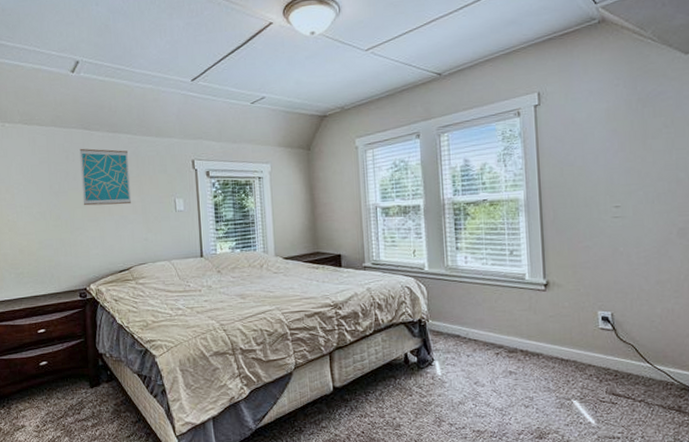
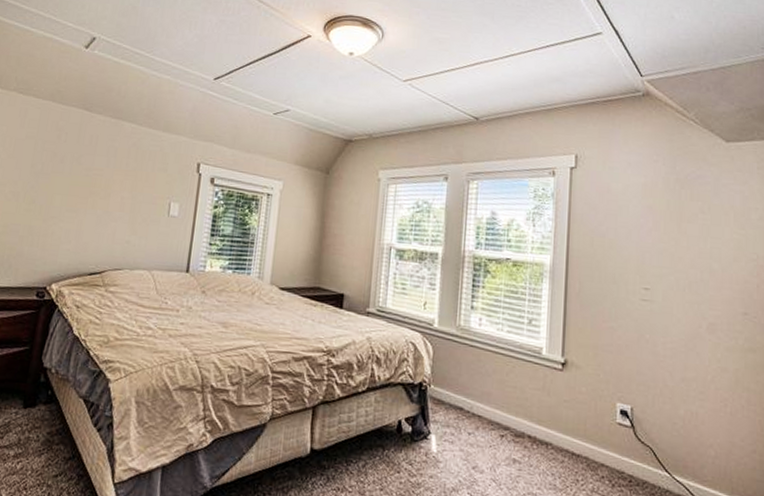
wall art: present [79,148,132,206] -> none [65,129,129,200]

